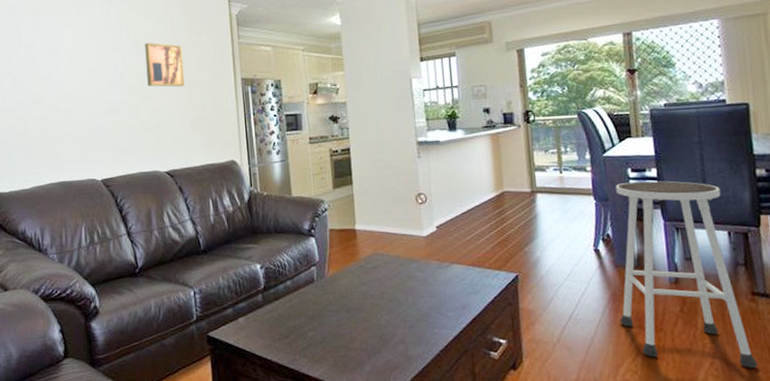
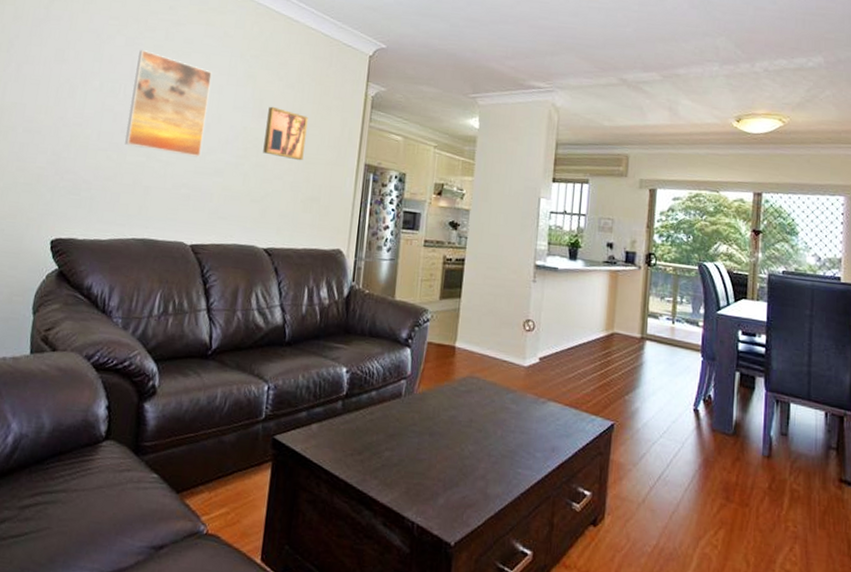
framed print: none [20,14,93,103] -> present [125,49,212,158]
stool: present [616,181,758,368] -> none [708,344,836,559]

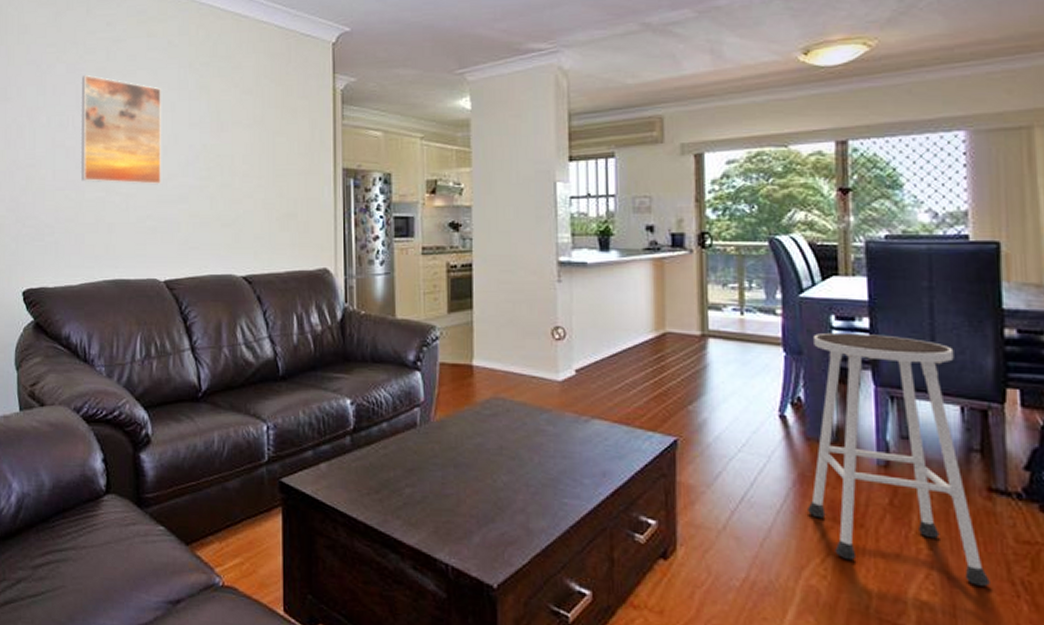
wall art: present [263,106,308,161] -> none [227,117,273,175]
stool: none [708,344,836,559] -> present [808,332,990,586]

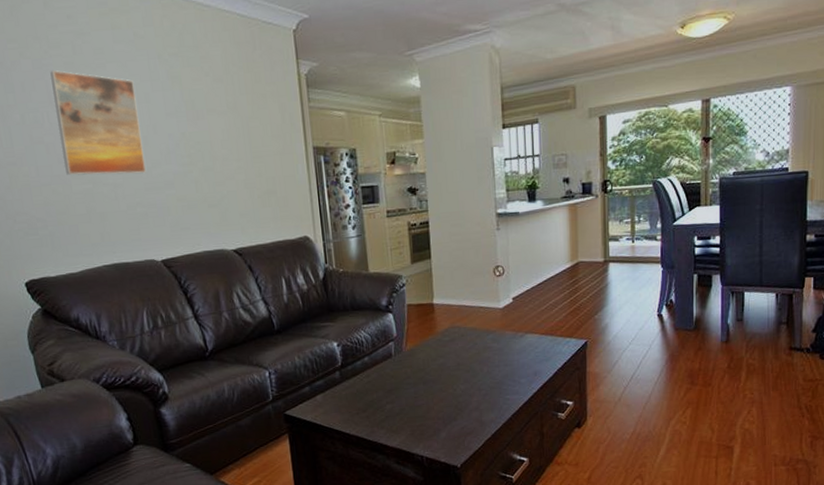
stool: present [808,332,990,586] -> none [675,248,787,413]

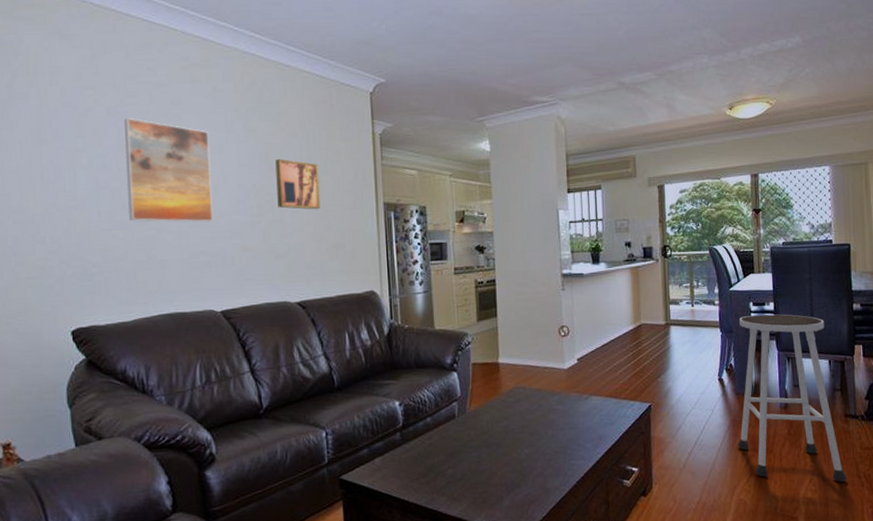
wall art: none [202,105,250,157] -> present [275,158,321,210]
stool: none [675,248,787,413] -> present [738,314,847,482]

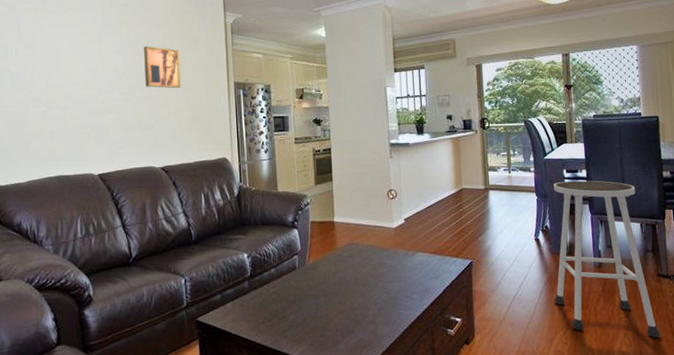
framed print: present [123,117,213,223] -> none [21,14,92,100]

